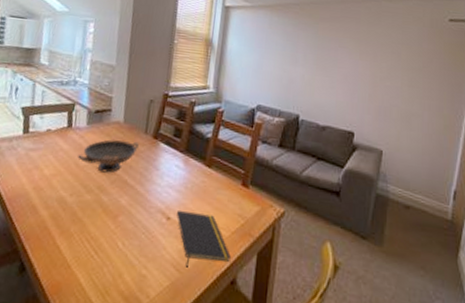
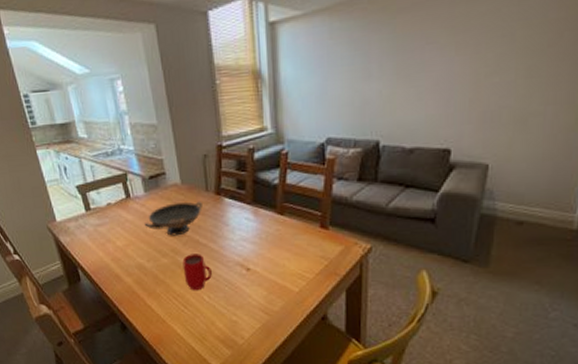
mug: none [103,193,133,236] -> present [182,254,212,291]
notepad: present [177,211,232,268] -> none [256,261,320,310]

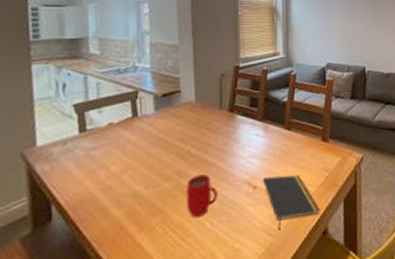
decorative bowl: present [144,201,202,236] -> none [149,118,215,157]
notepad: none [256,261,320,310] -> present [263,174,321,230]

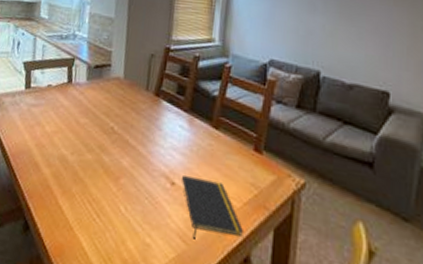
mug: present [186,174,217,218] -> none [104,154,135,199]

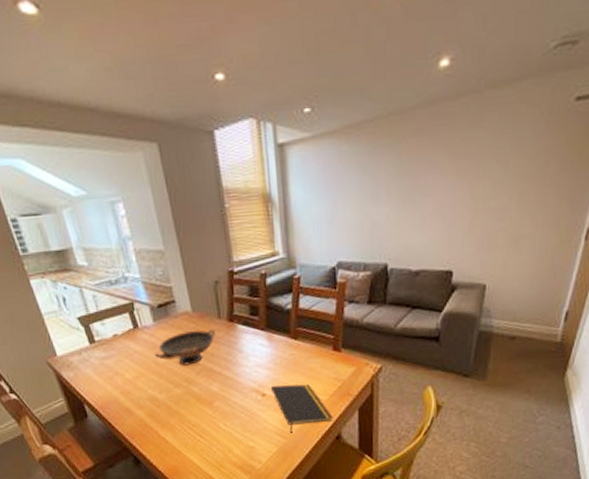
decorative bowl: none [78,96,140,132] -> present [154,328,215,366]

